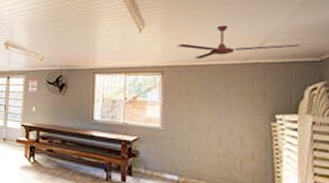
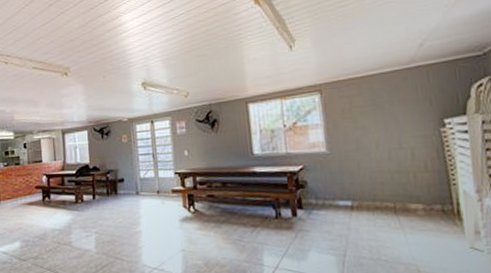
ceiling fan: present [176,25,299,59] -> none [332,29,460,71]

